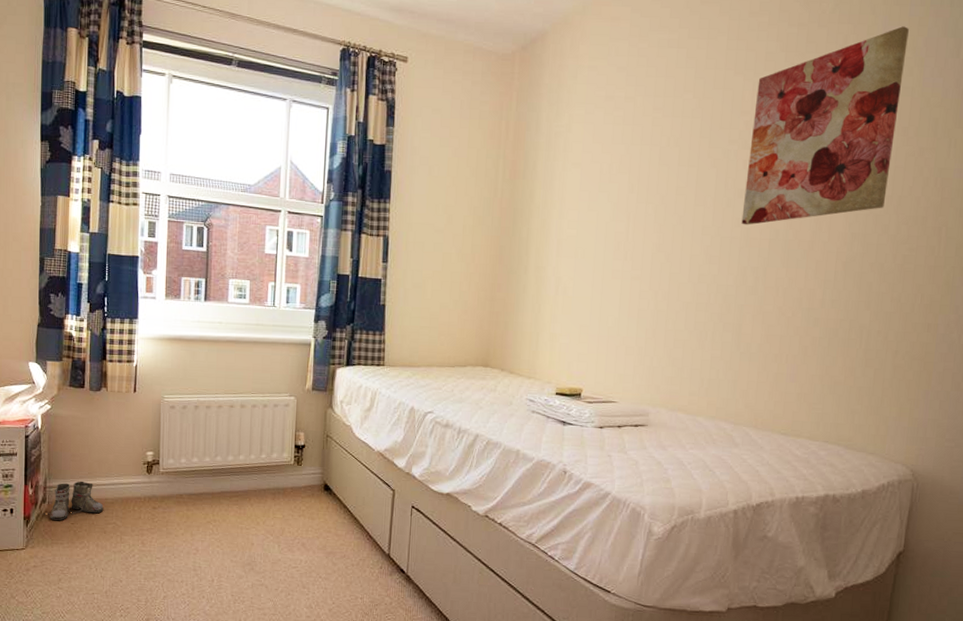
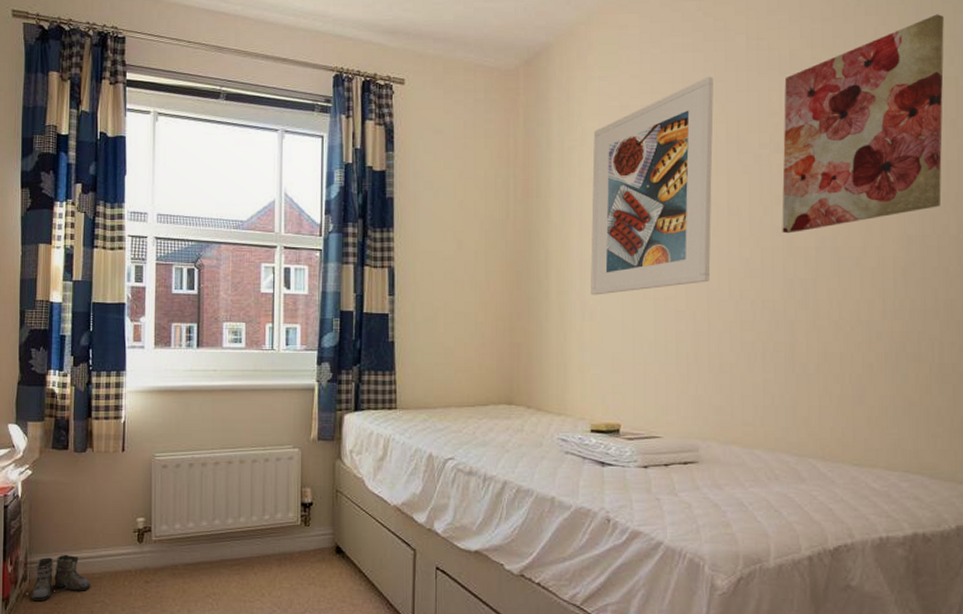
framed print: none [565,72,693,272] -> present [591,76,714,295]

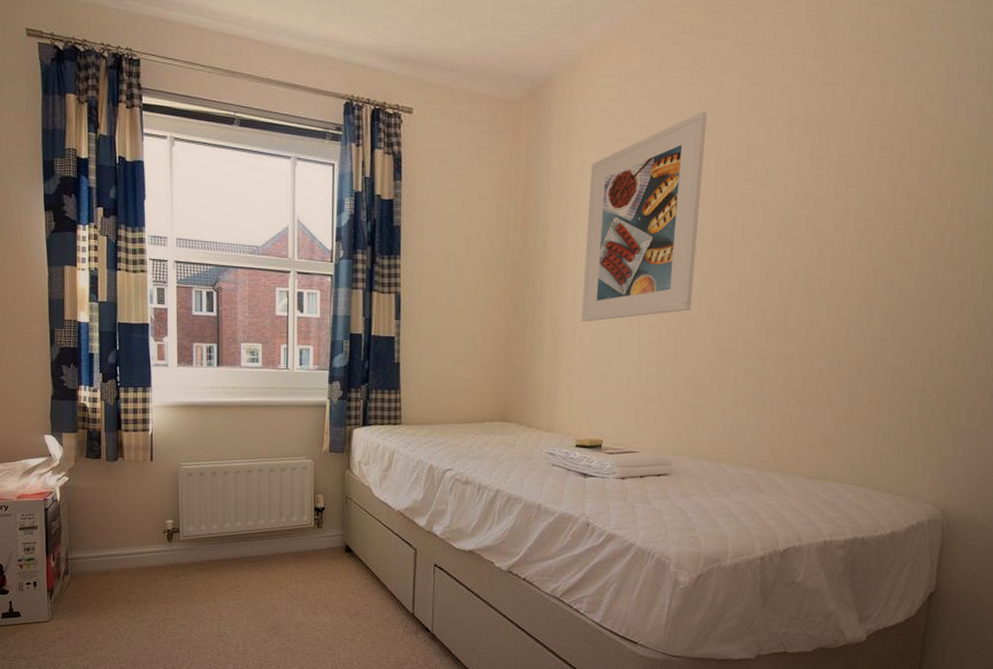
boots: present [22,554,90,602] -> none [65,551,126,592]
wall art: present [782,14,944,234] -> none [760,53,929,266]

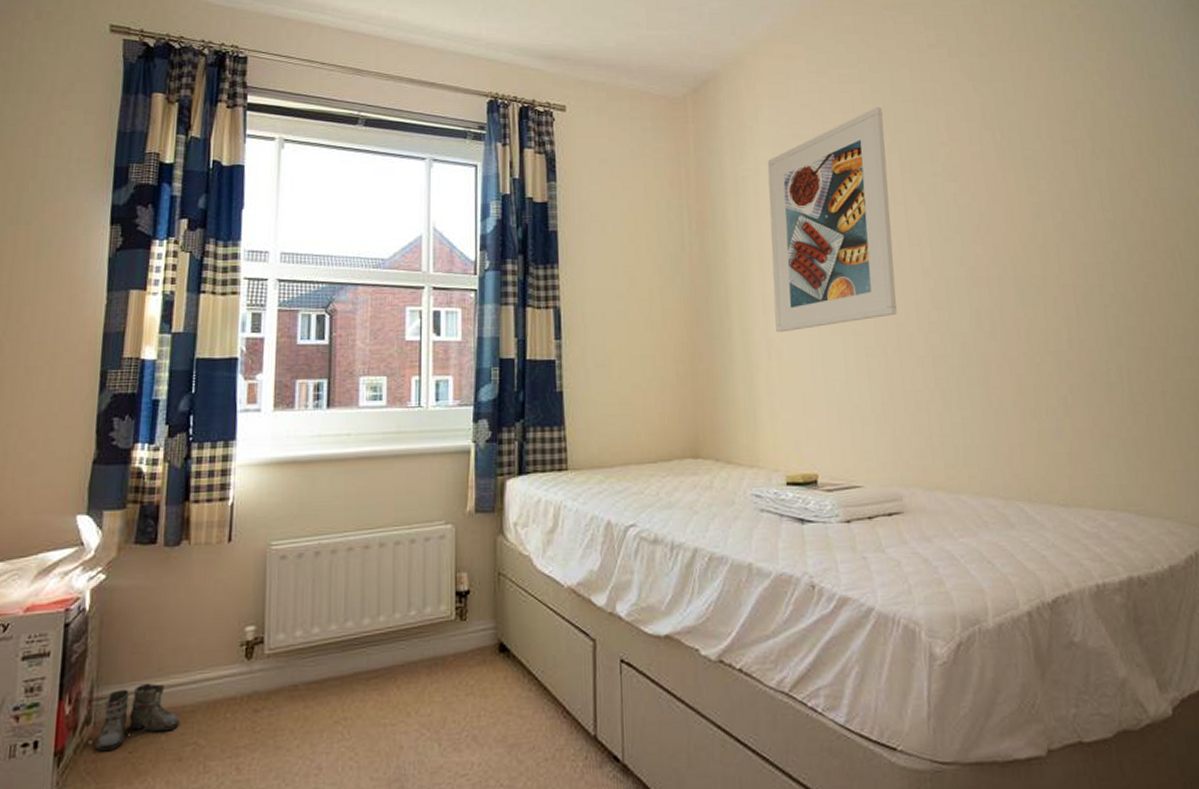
boots: none [65,551,126,592] -> present [84,682,180,752]

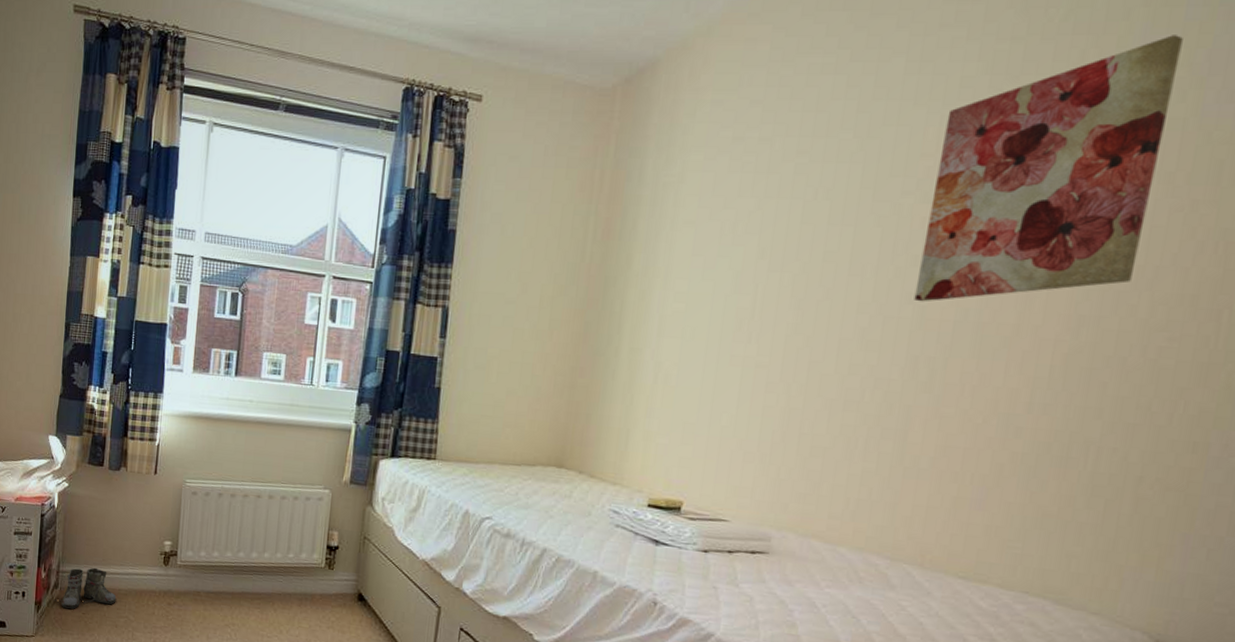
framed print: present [767,106,897,333] -> none [668,105,855,356]
wall art: none [950,51,1110,263] -> present [914,35,1183,302]

